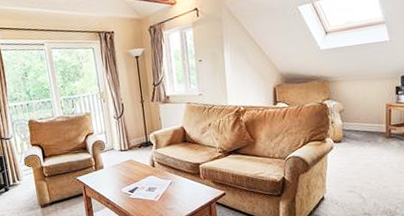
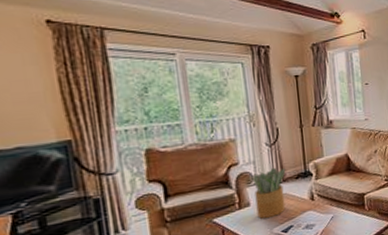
potted plant: none [105,137,132,179] -> present [253,167,286,219]

